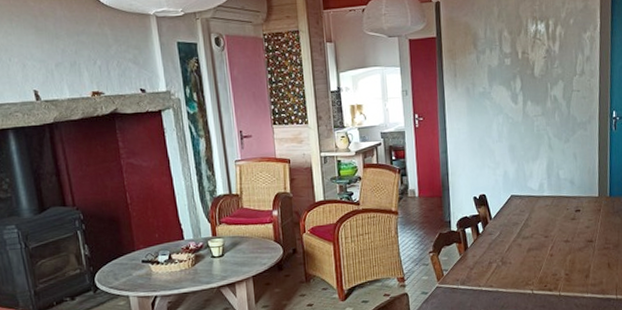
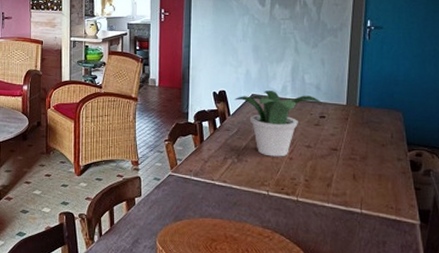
potted plant: none [494,190,577,256] -> present [234,91,322,157]

